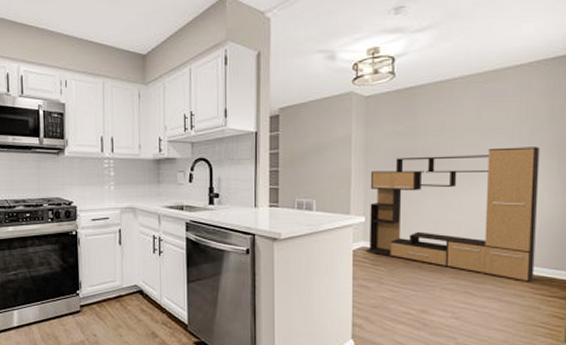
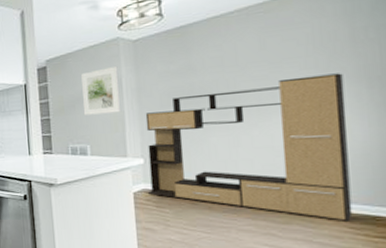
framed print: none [312,120,349,169] -> present [81,65,121,115]

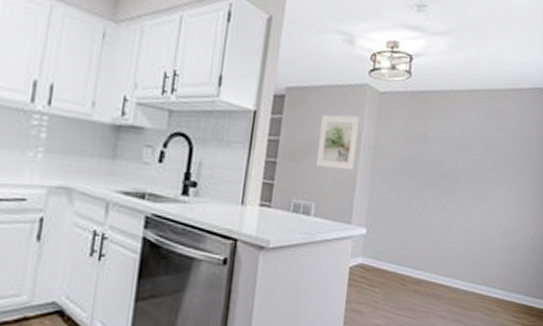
media console: present [145,73,353,221] -> none [363,165,530,310]

